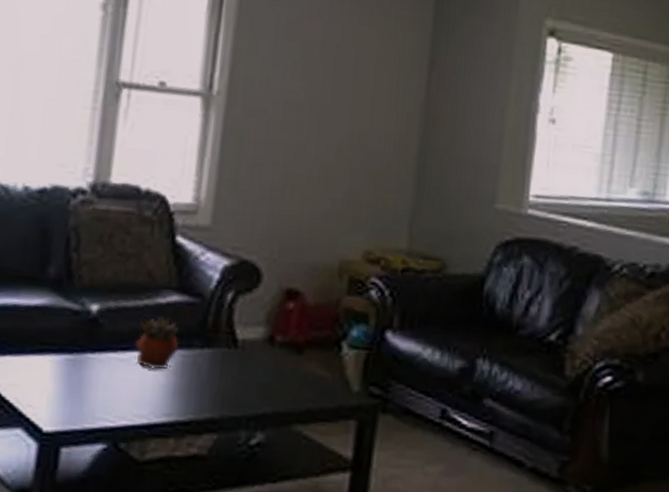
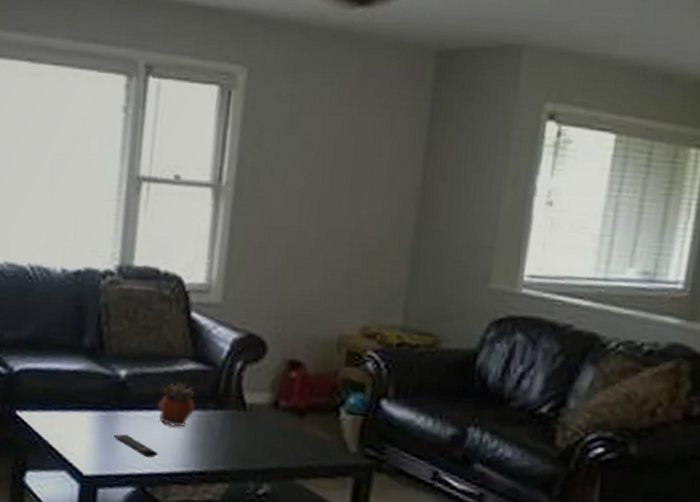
remote control: none [81,380,134,408] -> present [113,434,158,458]

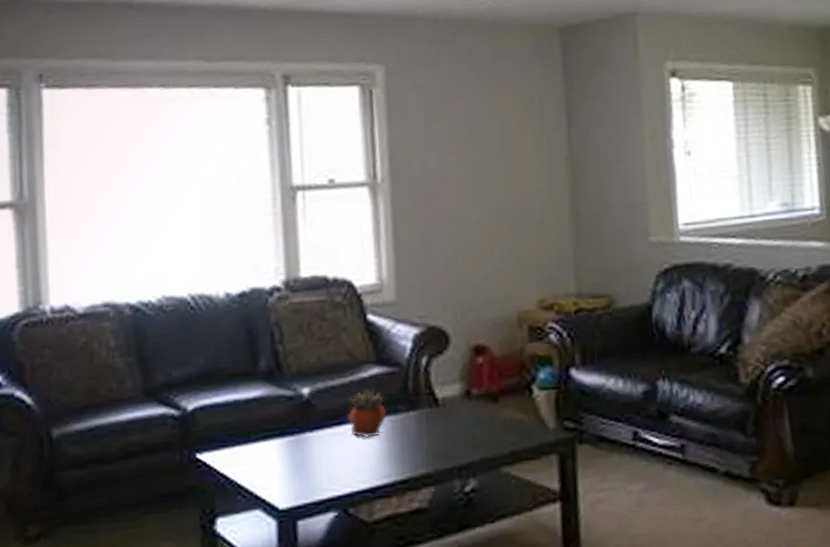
remote control: present [113,434,158,458] -> none [306,456,355,477]

